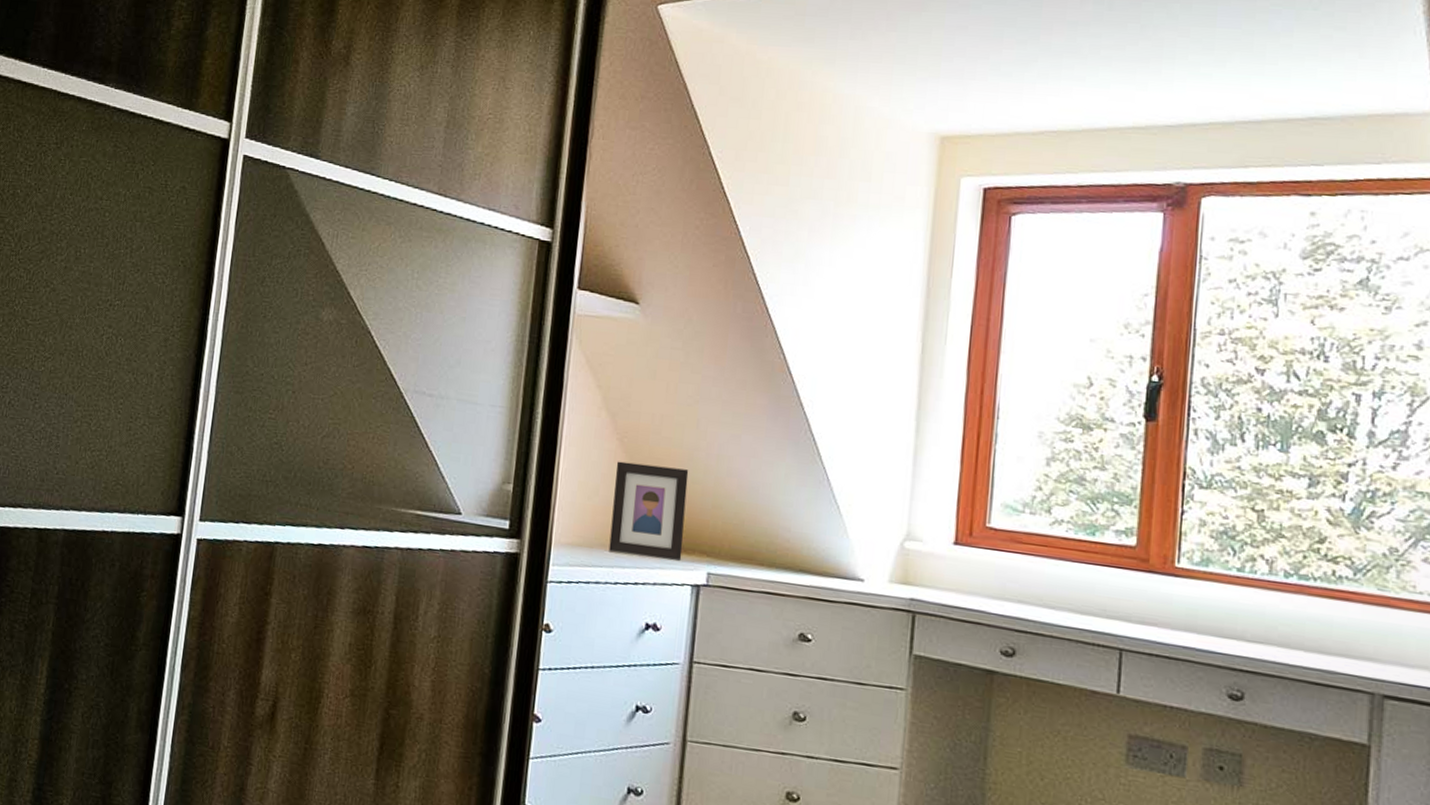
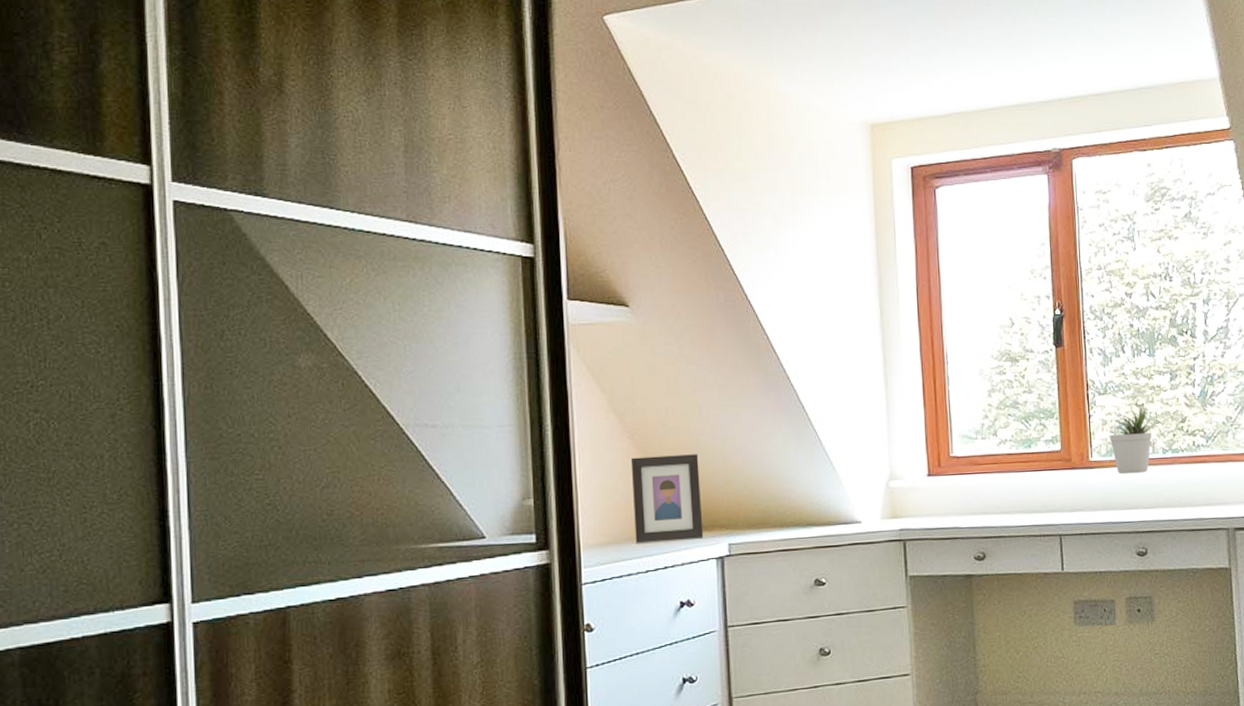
potted plant: none [1207,512,1274,597] -> present [1109,406,1153,475]

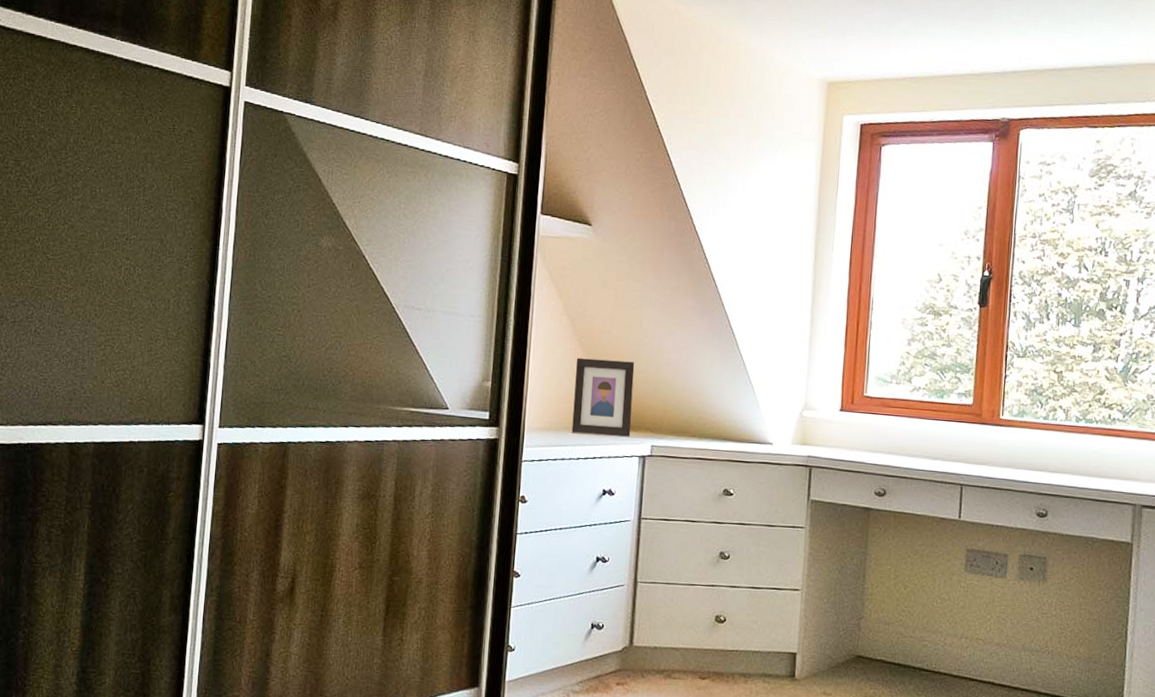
potted plant: present [1109,406,1153,475] -> none [1022,373,1069,438]

